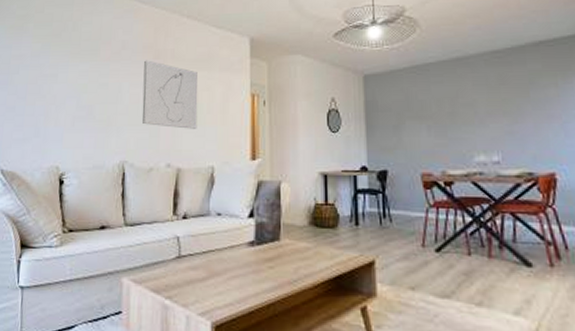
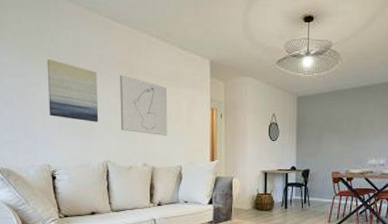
wall art: none [63,47,119,115] -> present [47,58,99,122]

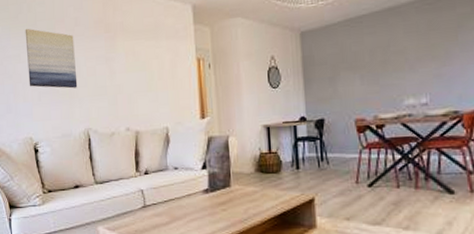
wall art: present [120,75,168,136] -> none [97,34,150,96]

